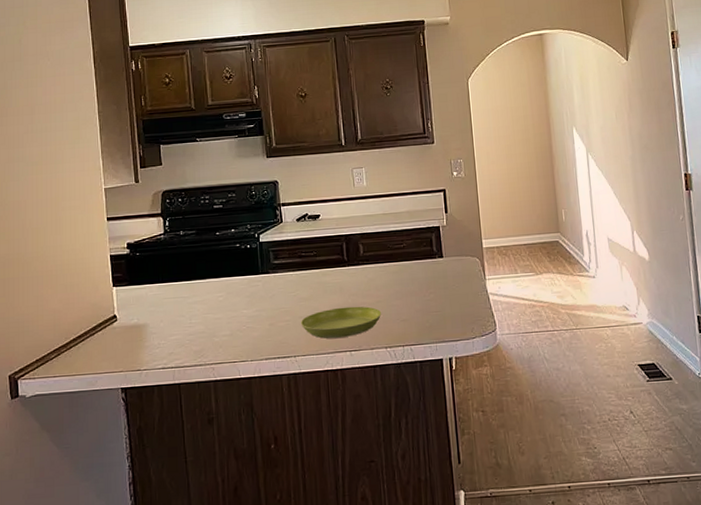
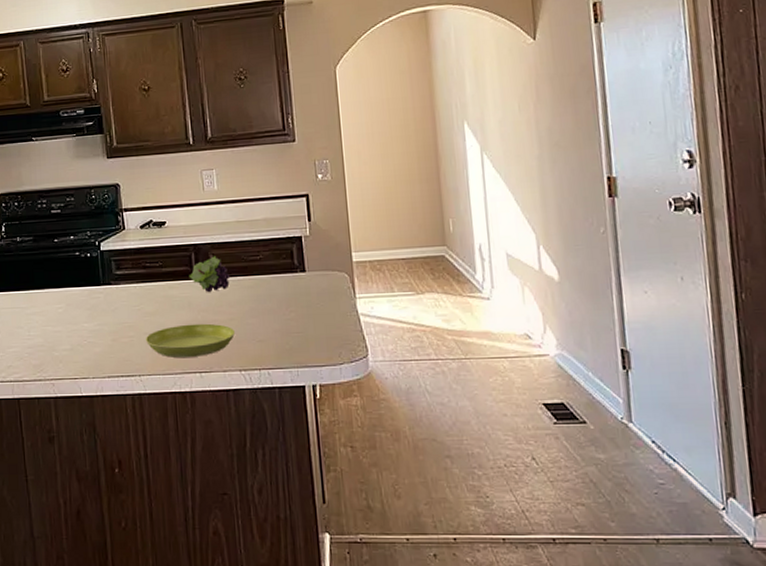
fruit: none [340,245,378,279] -> present [188,256,230,293]

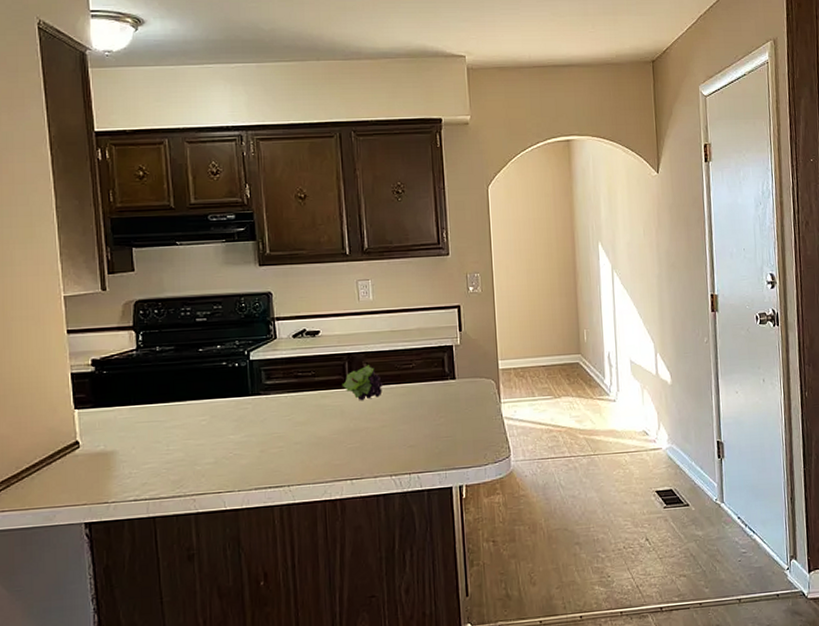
saucer: present [145,323,236,358] -> none [295,431,387,467]

